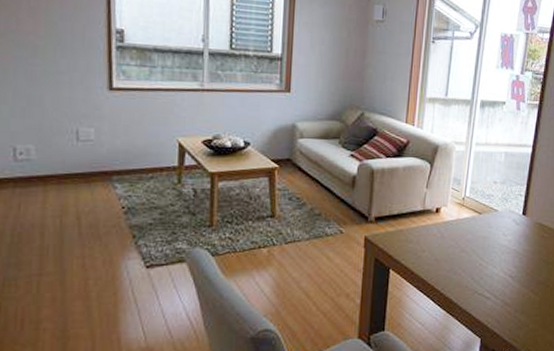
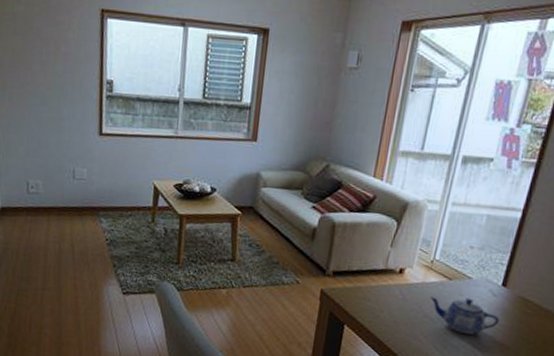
teapot: none [464,229,524,264] -> present [429,296,500,335]

